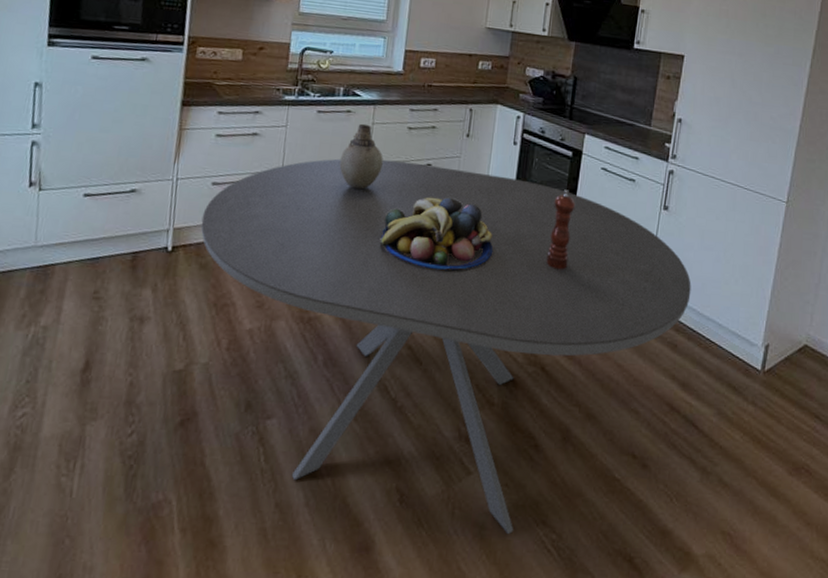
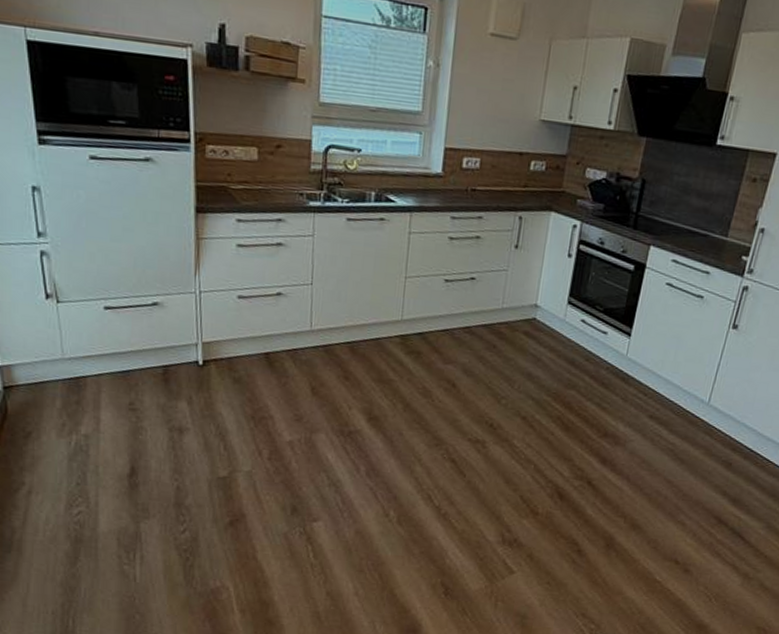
dining table: present [200,158,691,534] -> none [230,271,755,623]
vase: present [339,123,383,190] -> none [374,232,422,305]
fruit bowl: present [379,197,494,271] -> none [420,313,542,388]
pepper mill: present [546,189,576,270] -> none [598,306,635,389]

